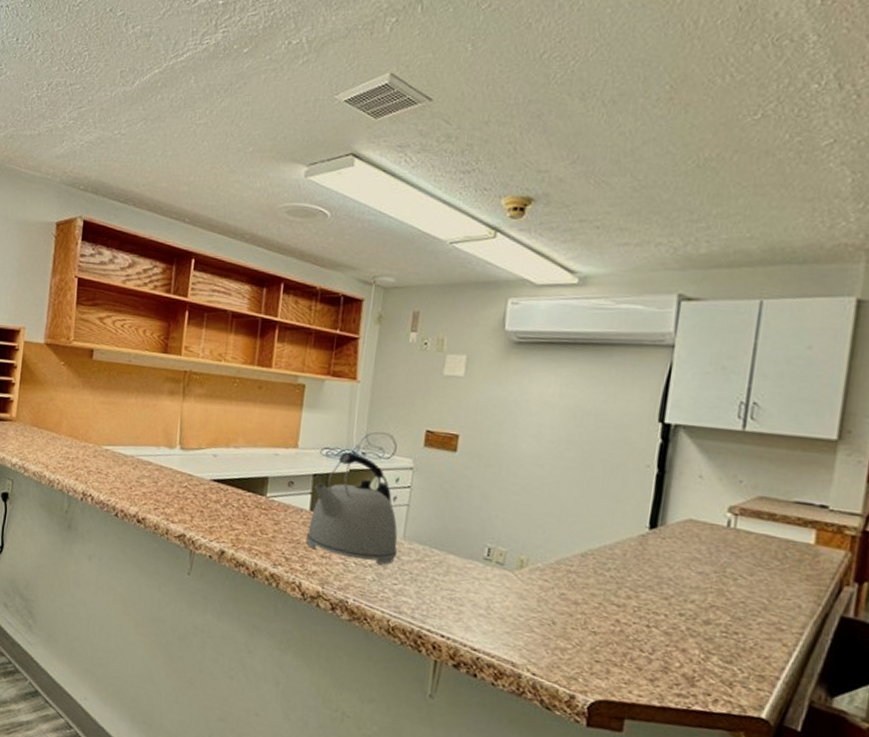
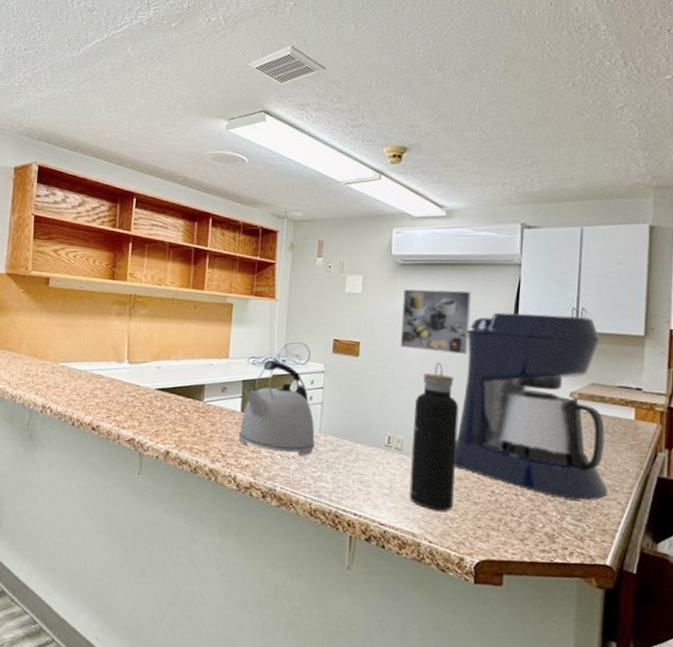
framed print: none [509,373,607,454] -> present [400,289,472,354]
water bottle: none [510,462,581,640] -> present [409,362,459,511]
coffee maker: none [569,404,776,639] -> present [454,312,608,500]

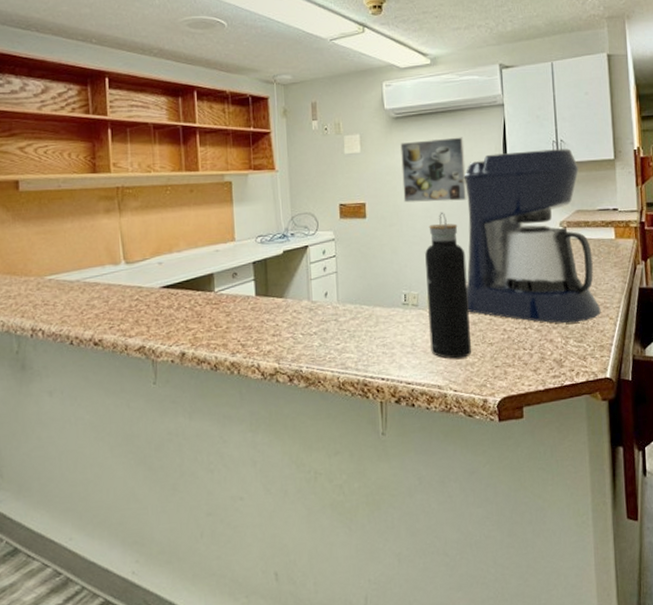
kettle: present [239,360,315,456] -> none [256,235,335,331]

